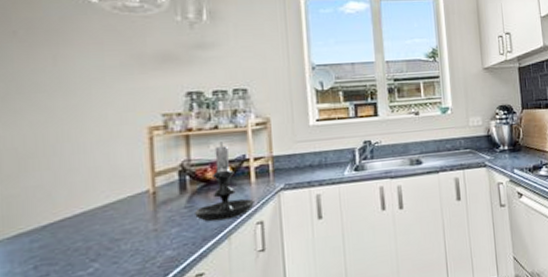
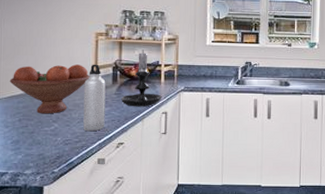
fruit bowl: none [13,174,145,253] -> present [9,64,90,114]
water bottle: none [136,170,173,267] -> present [83,64,106,132]

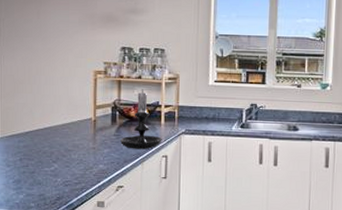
fruit bowl: present [9,64,90,114] -> none [10,104,89,154]
water bottle: present [83,64,106,132] -> none [83,103,105,174]

